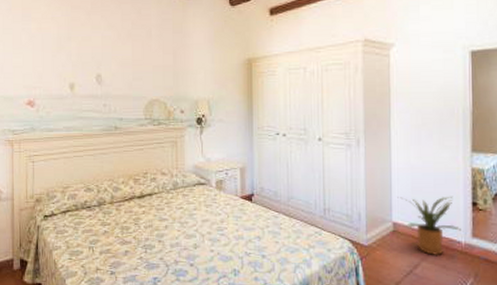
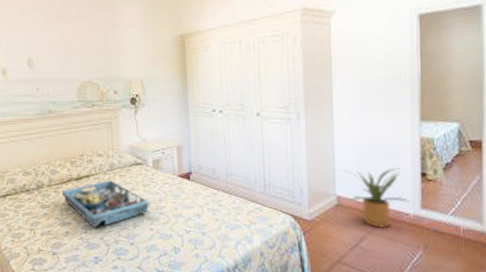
serving tray: none [123,199,212,248] -> present [61,180,150,228]

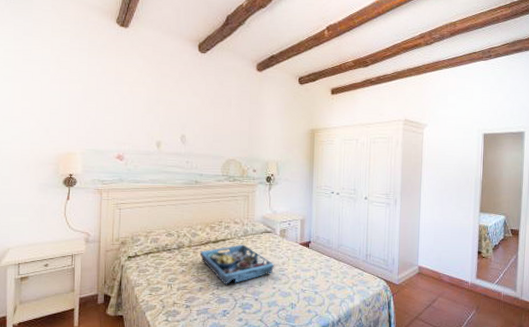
house plant: present [341,167,409,228] -> none [423,246,469,292]

